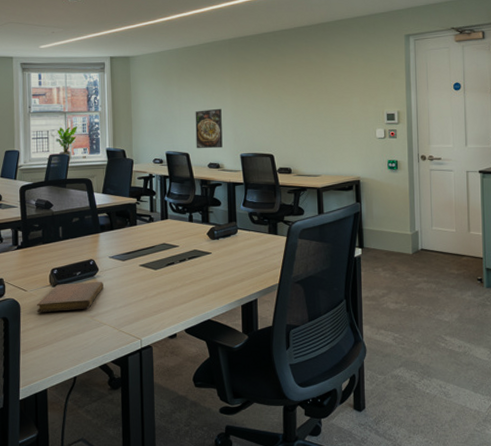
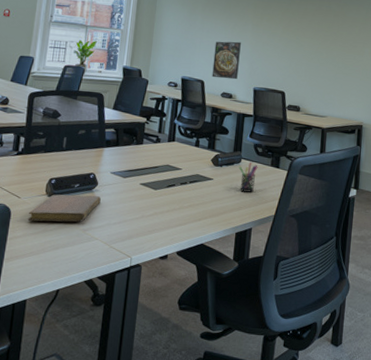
pen holder: none [236,231,256,264] -> present [238,162,258,193]

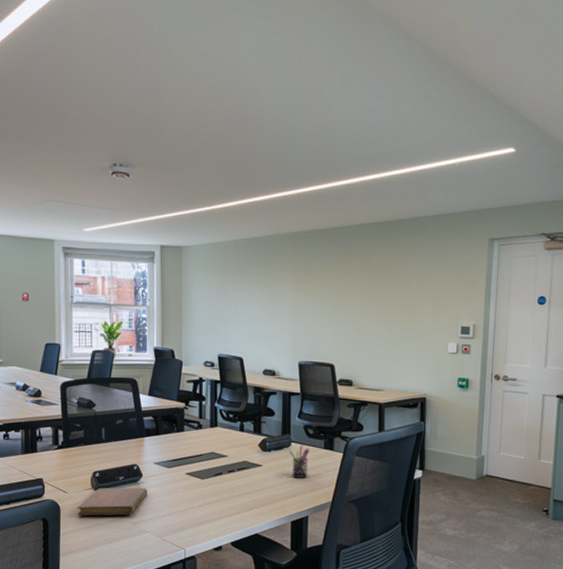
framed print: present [212,41,241,80] -> none [251,310,280,354]

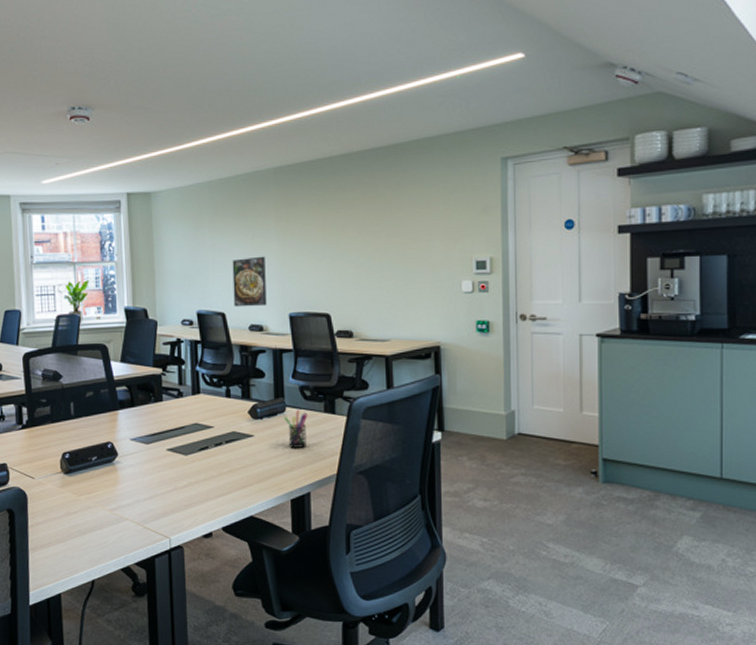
notebook: present [77,487,147,516] -> none [46,469,124,504]
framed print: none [251,310,280,354] -> present [232,256,267,307]

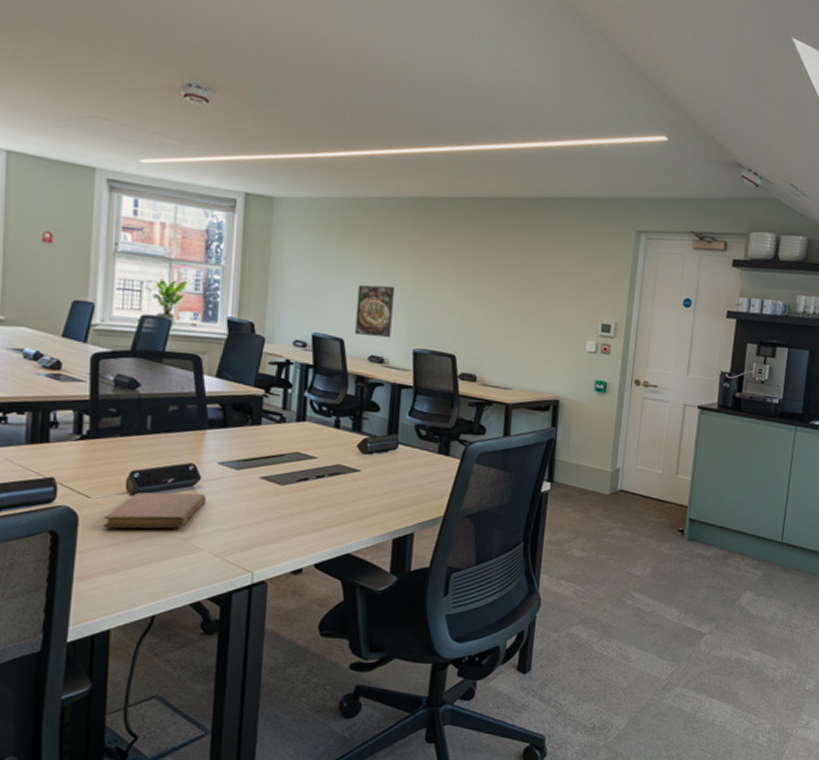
notebook: none [46,469,124,504] -> present [103,492,206,529]
pen holder: present [283,410,308,449] -> none [394,448,421,489]

